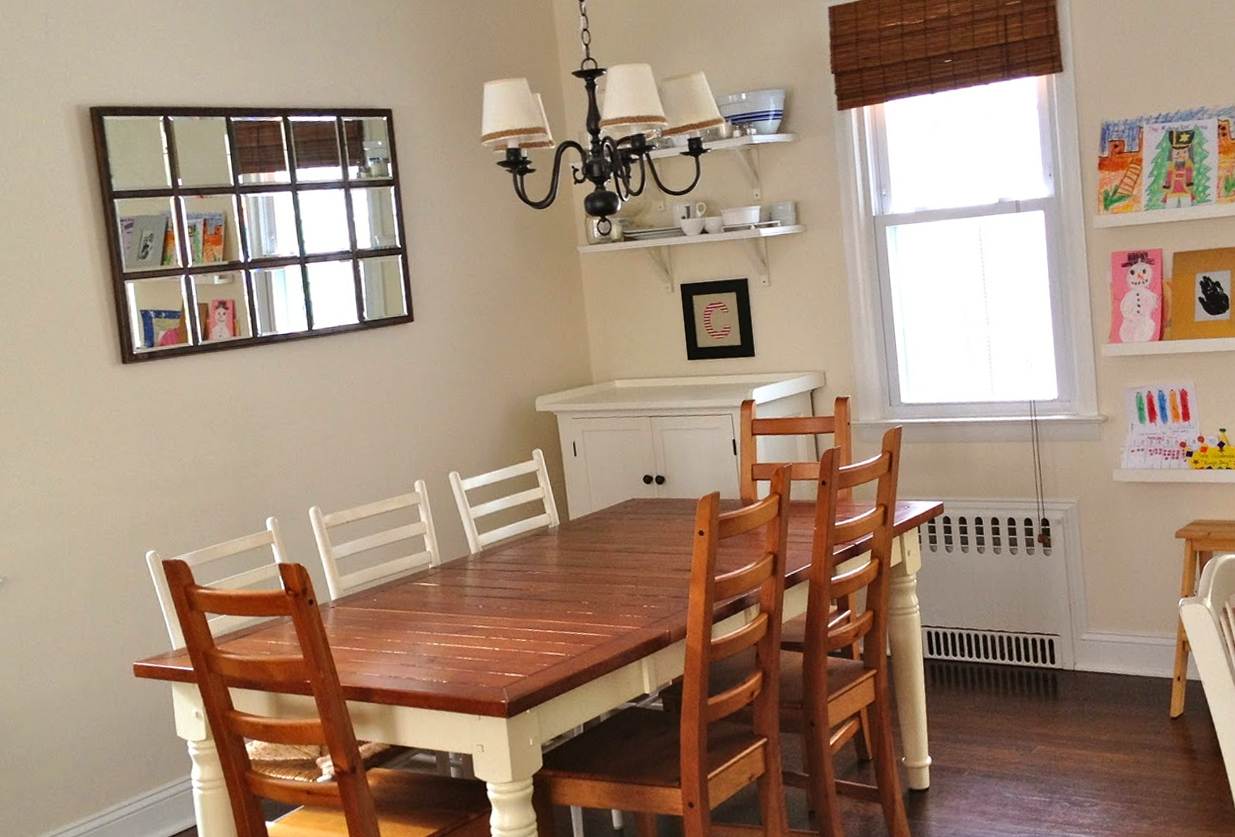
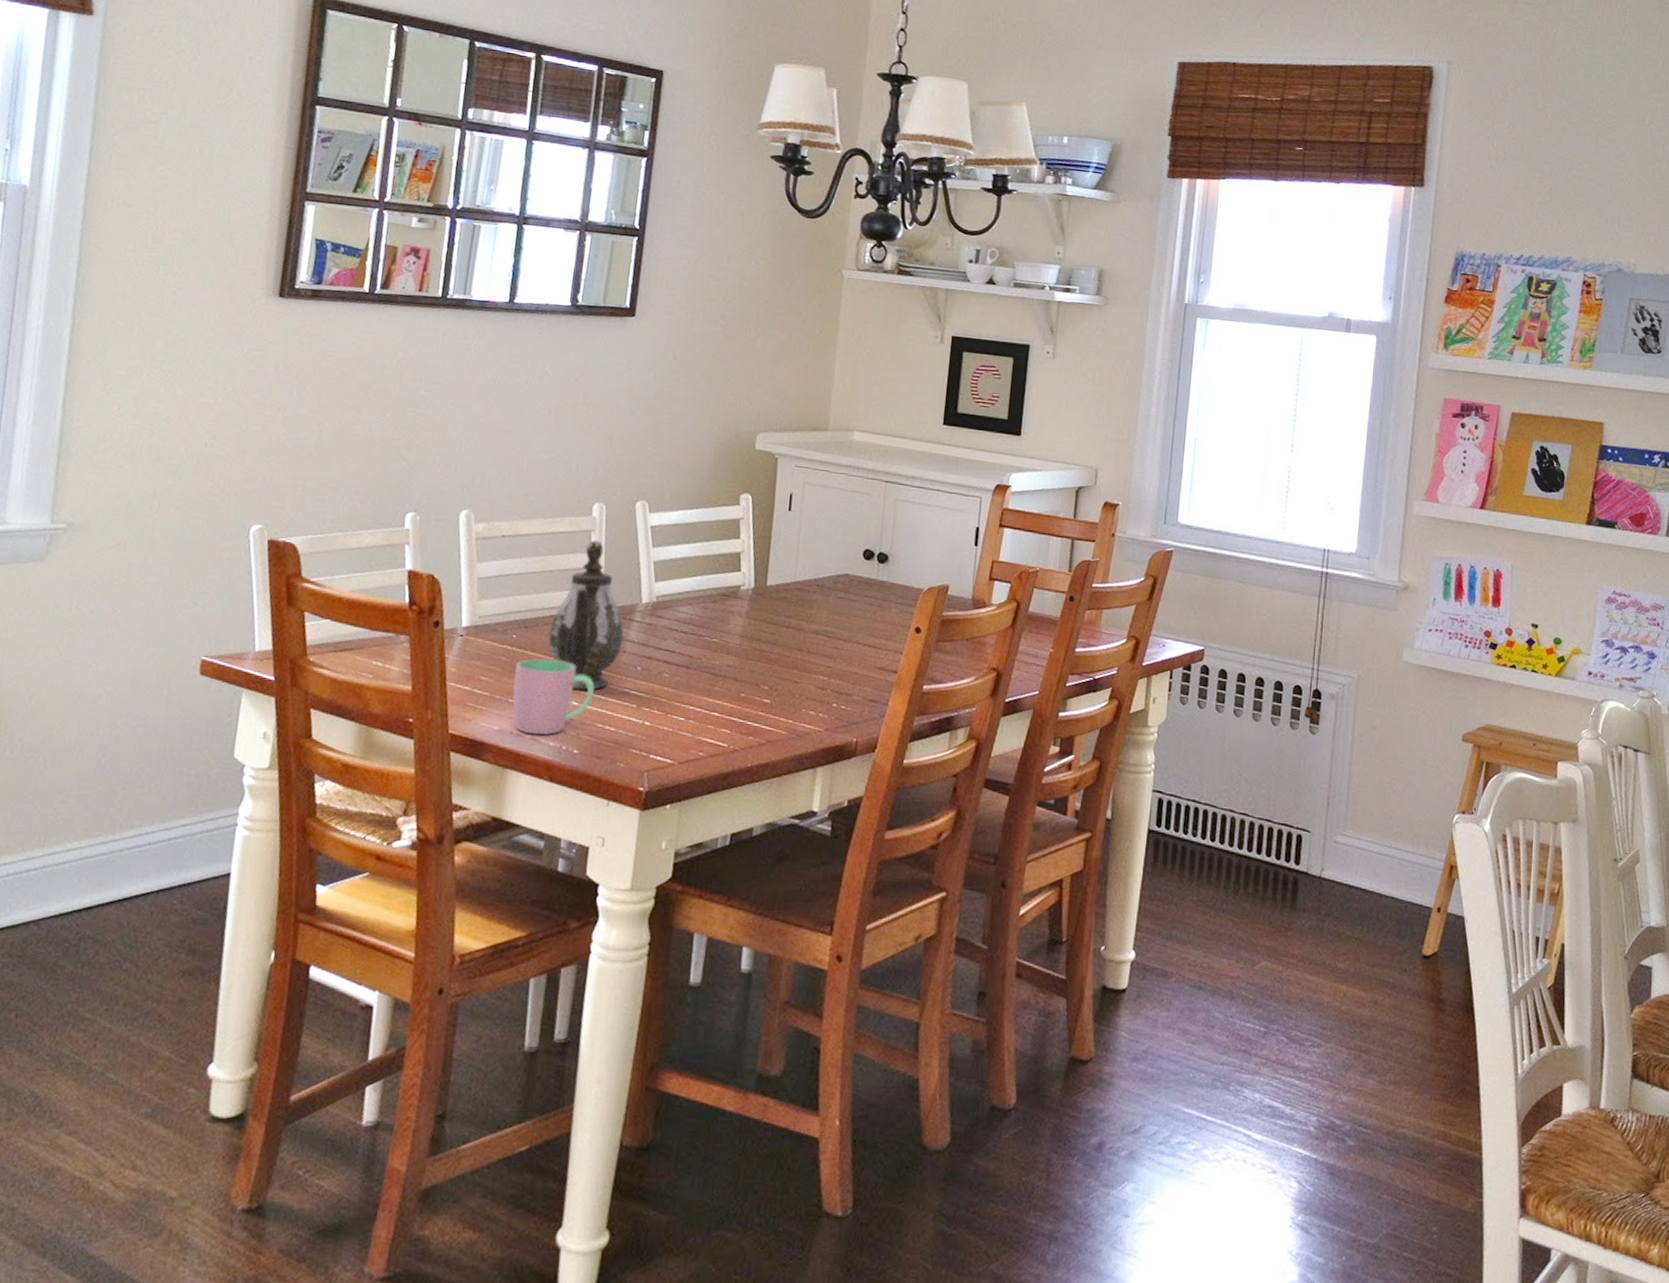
cup: none [382,612,449,675] -> present [512,658,595,736]
teapot: none [402,510,463,634] -> present [548,540,624,691]

